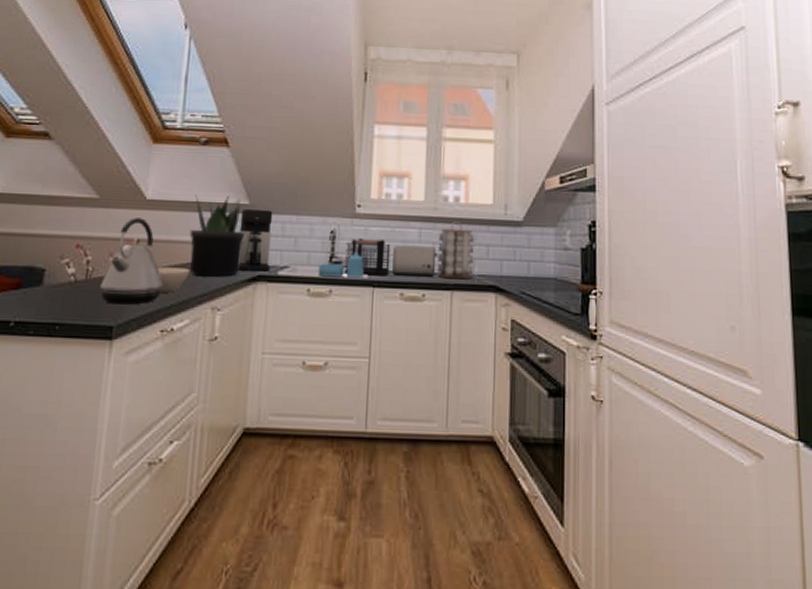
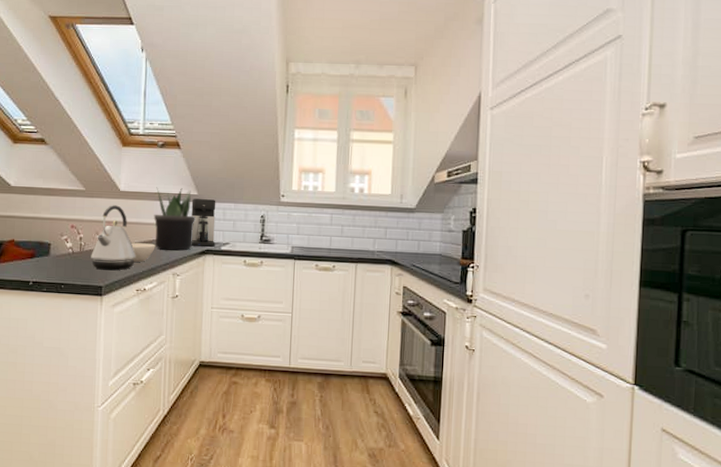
soap dispenser: present [318,253,365,278] -> none [252,233,288,253]
dish rack: present [344,239,391,276] -> none [272,222,308,251]
toaster: present [392,245,438,277] -> none [309,227,346,252]
spice rack: present [437,222,474,280] -> none [345,208,375,255]

